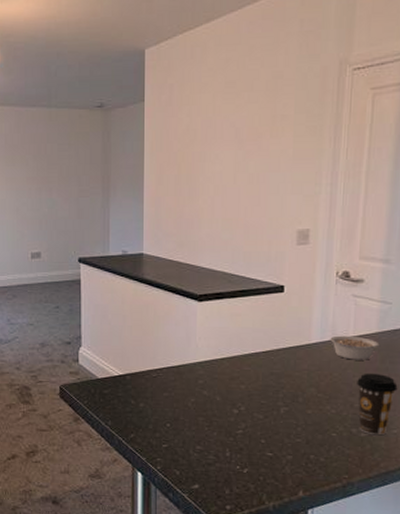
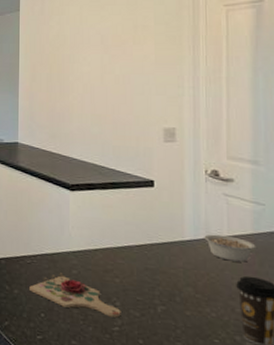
cutting board: none [155,384,245,421] -> present [29,273,121,318]

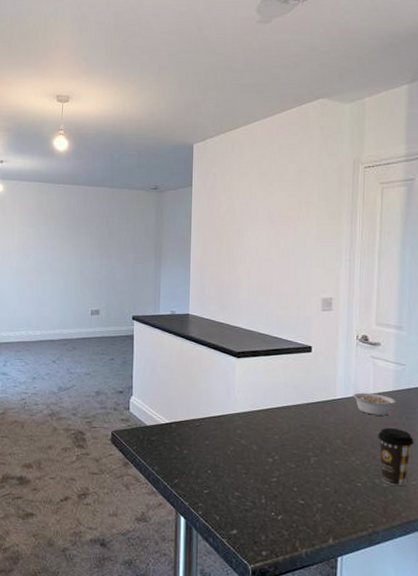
cutting board: present [29,273,121,318] -> none [198,433,279,470]

